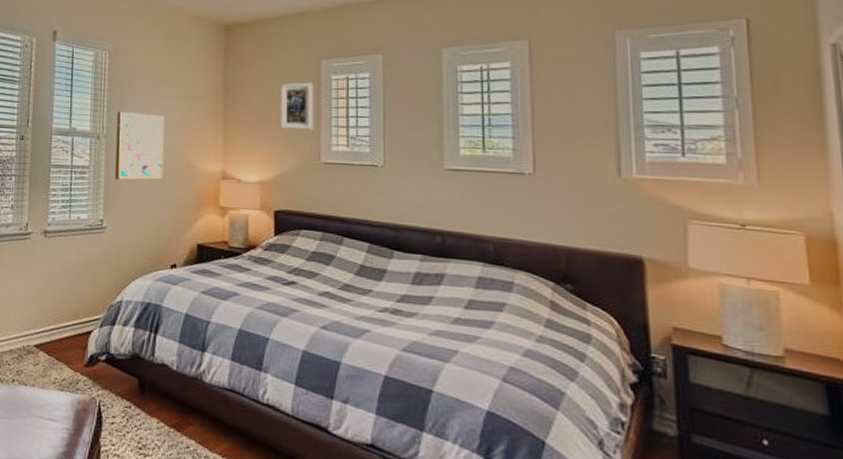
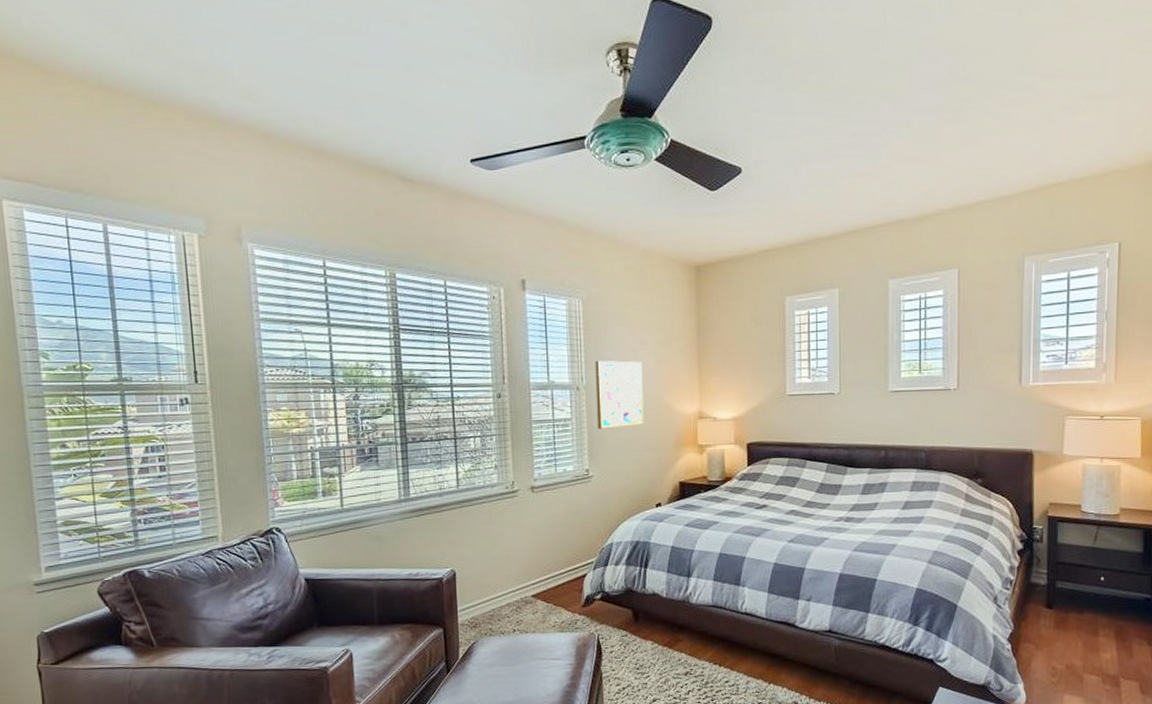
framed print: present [281,82,314,130] -> none [750,319,780,366]

